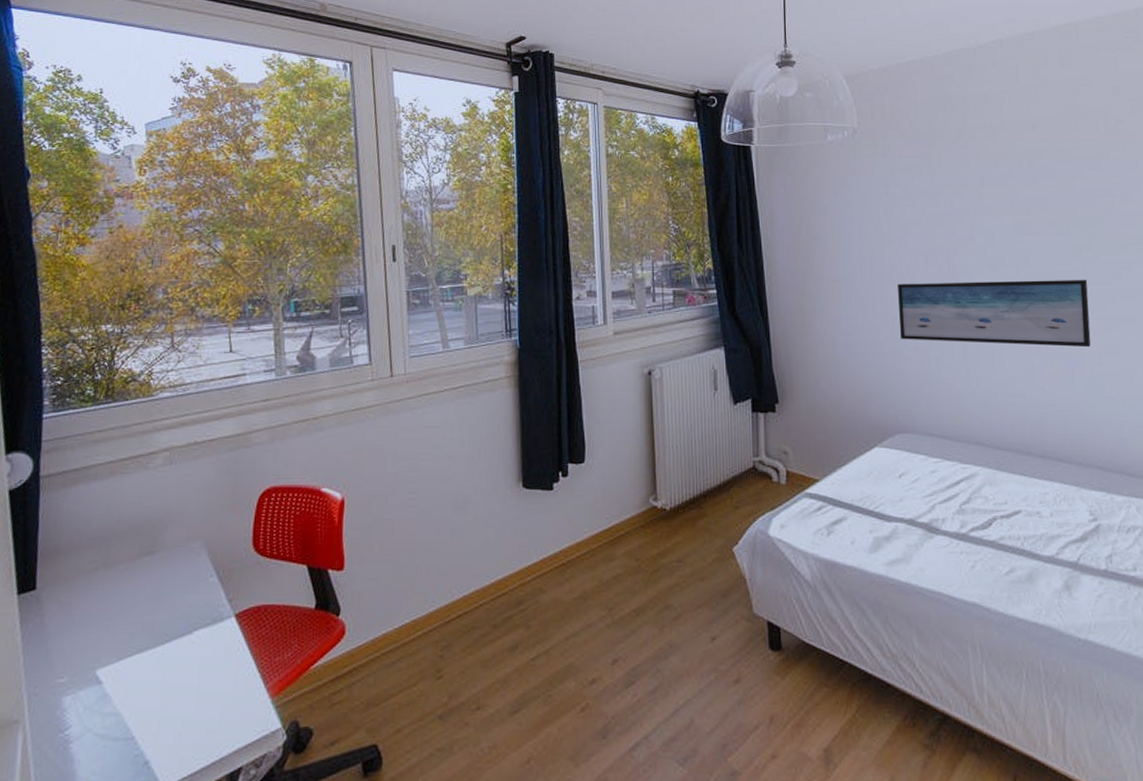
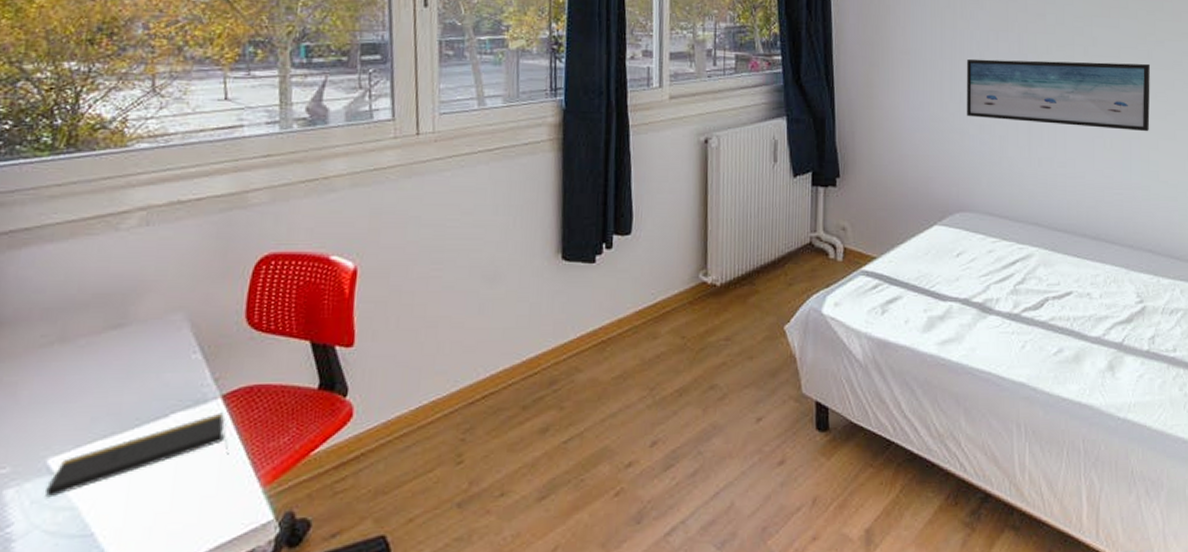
notepad: none [95,630,242,705] -> present [45,412,229,498]

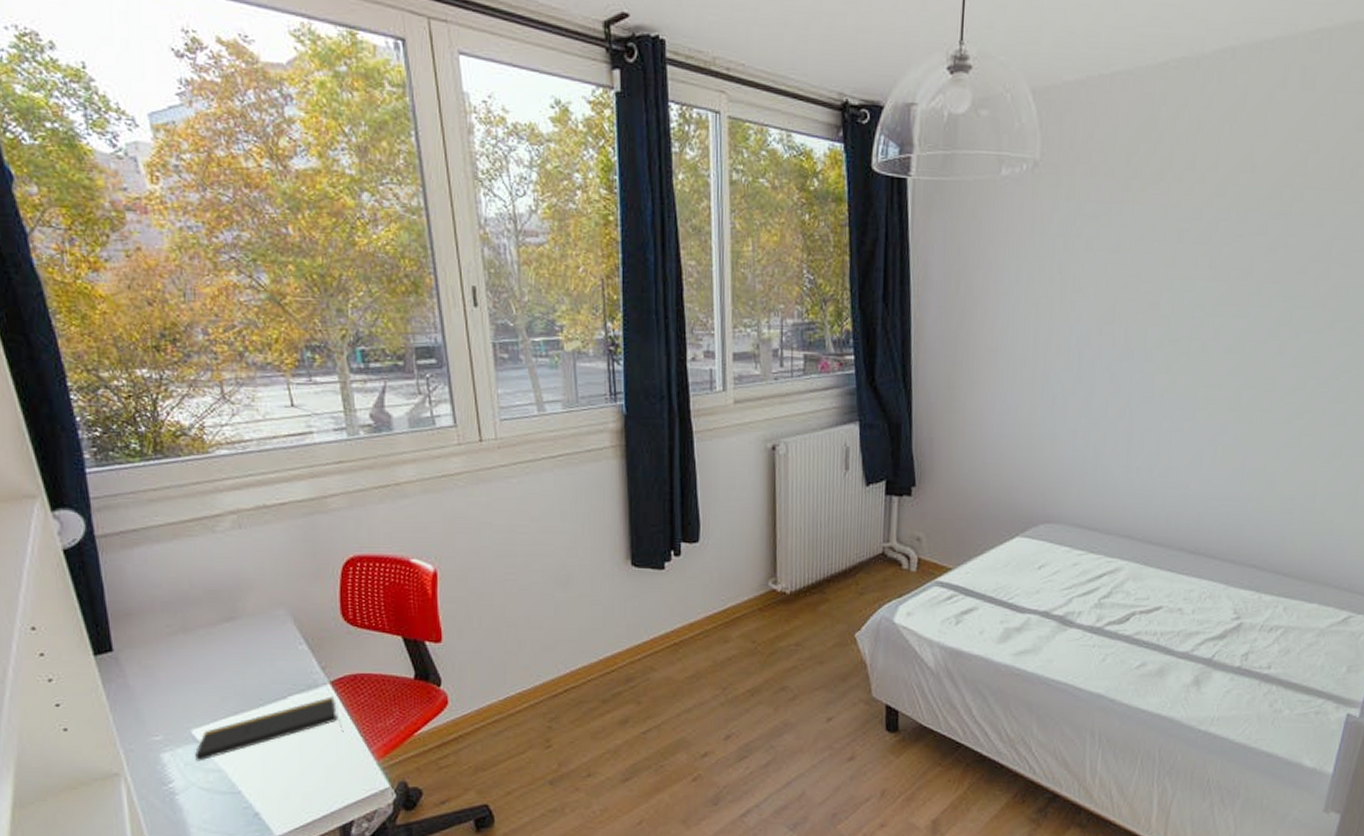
wall art: present [967,58,1151,132] -> none [1059,356,1281,438]

